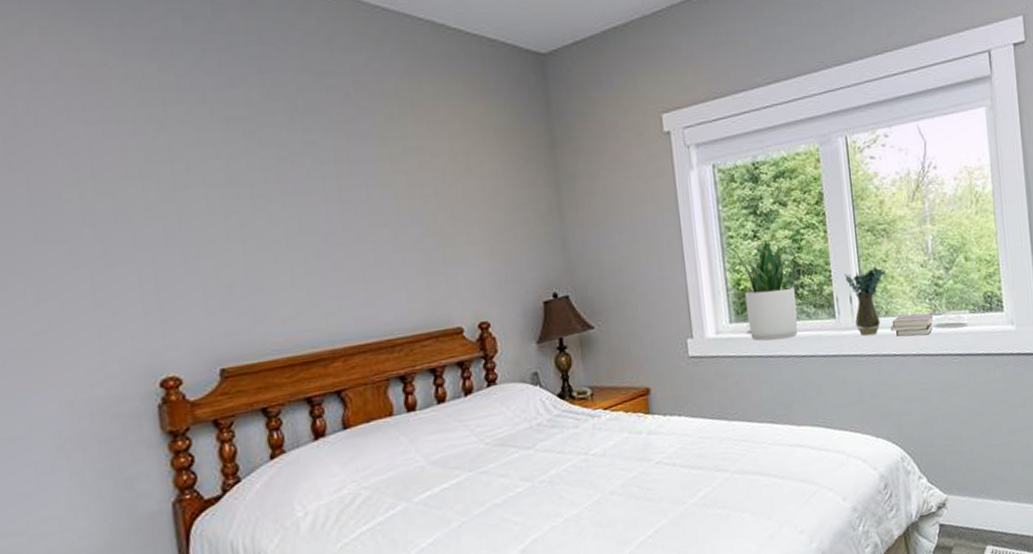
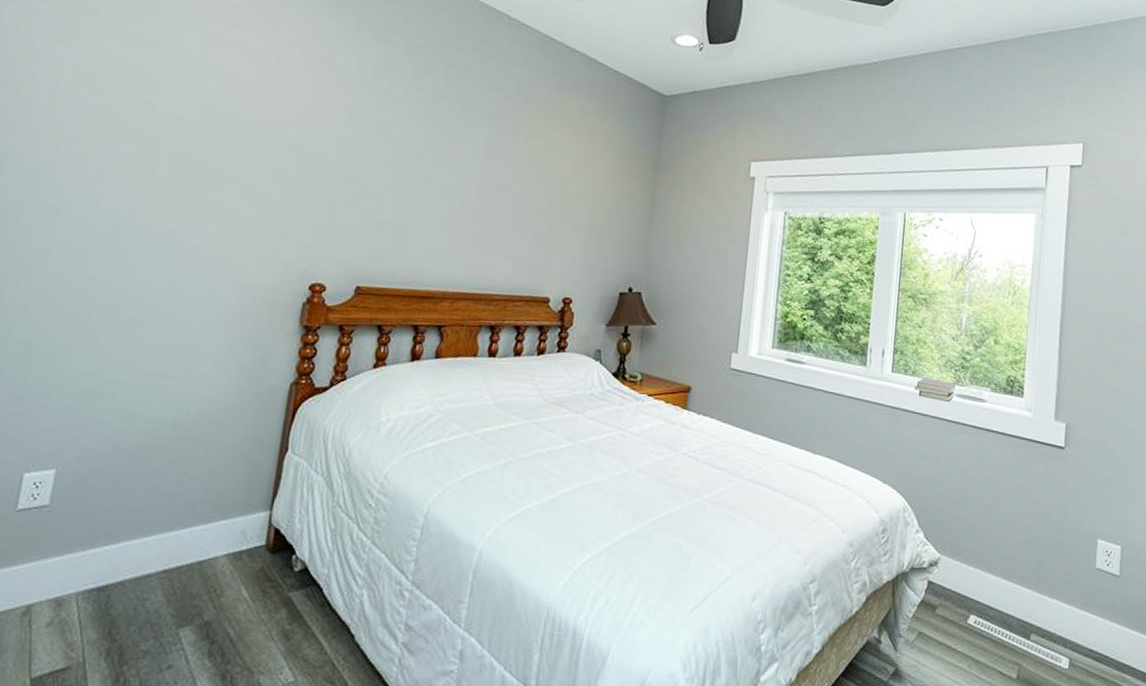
planter: present [735,240,798,341] -> none [788,285,835,374]
vase: present [845,264,886,337] -> none [881,328,919,390]

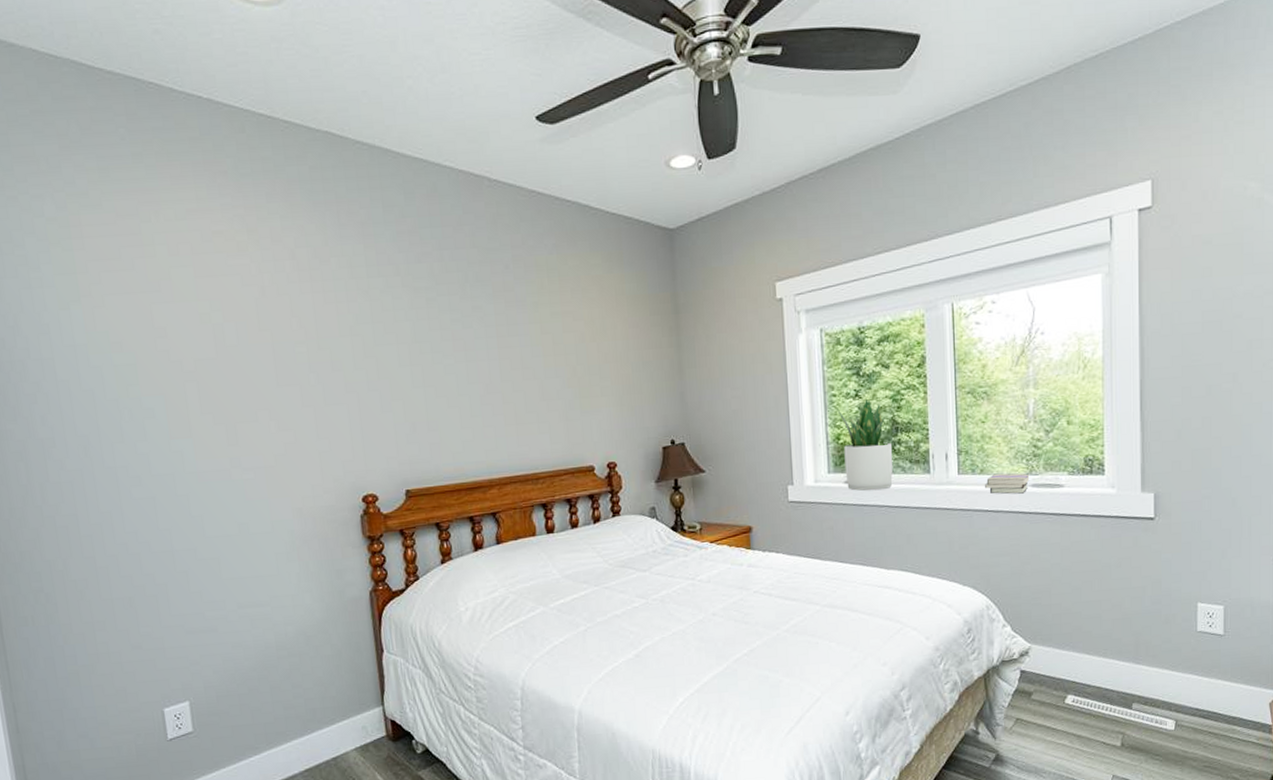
planter: none [788,285,835,374] -> present [837,399,893,492]

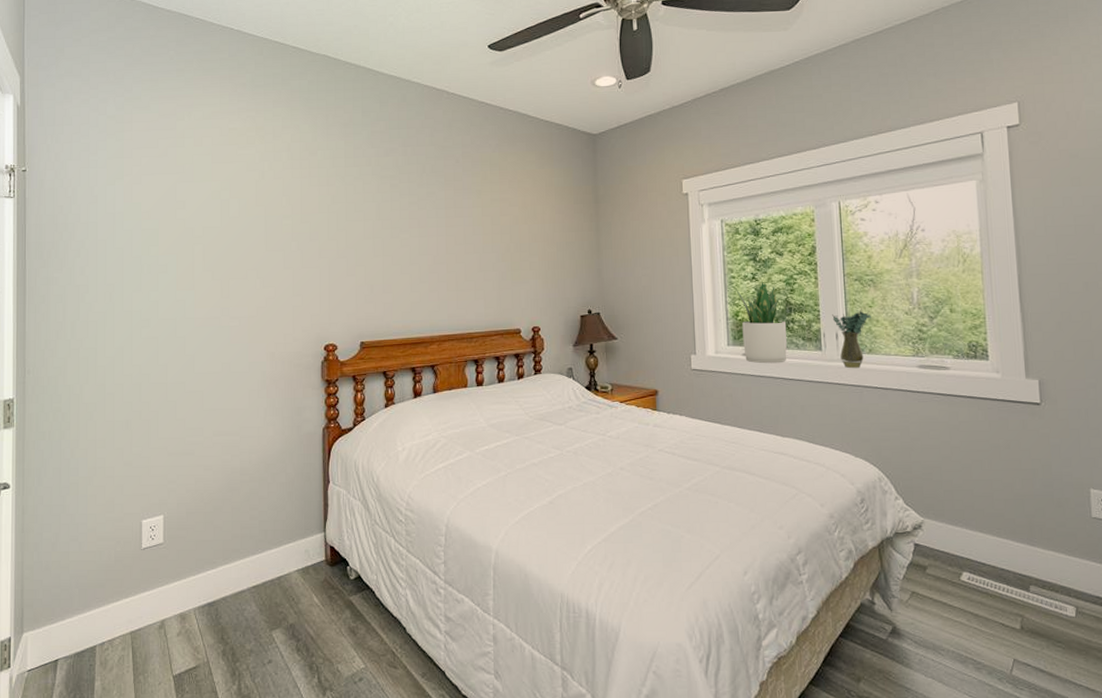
vase: none [942,425,984,492] -> present [832,309,871,369]
books: present [985,473,1030,495] -> none [874,353,917,374]

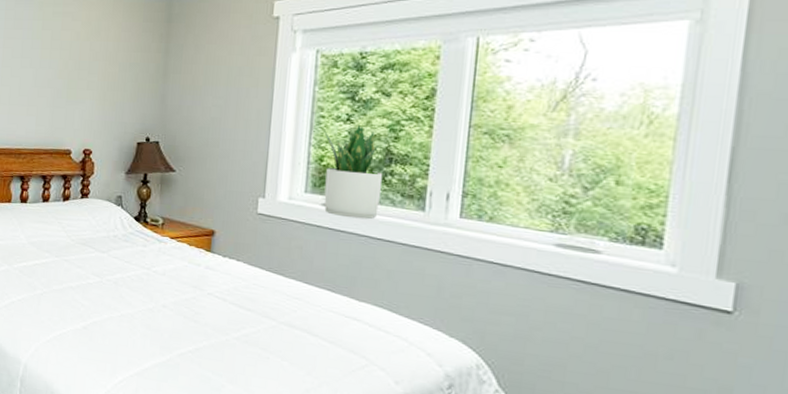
vase: present [832,309,871,369] -> none [445,168,499,238]

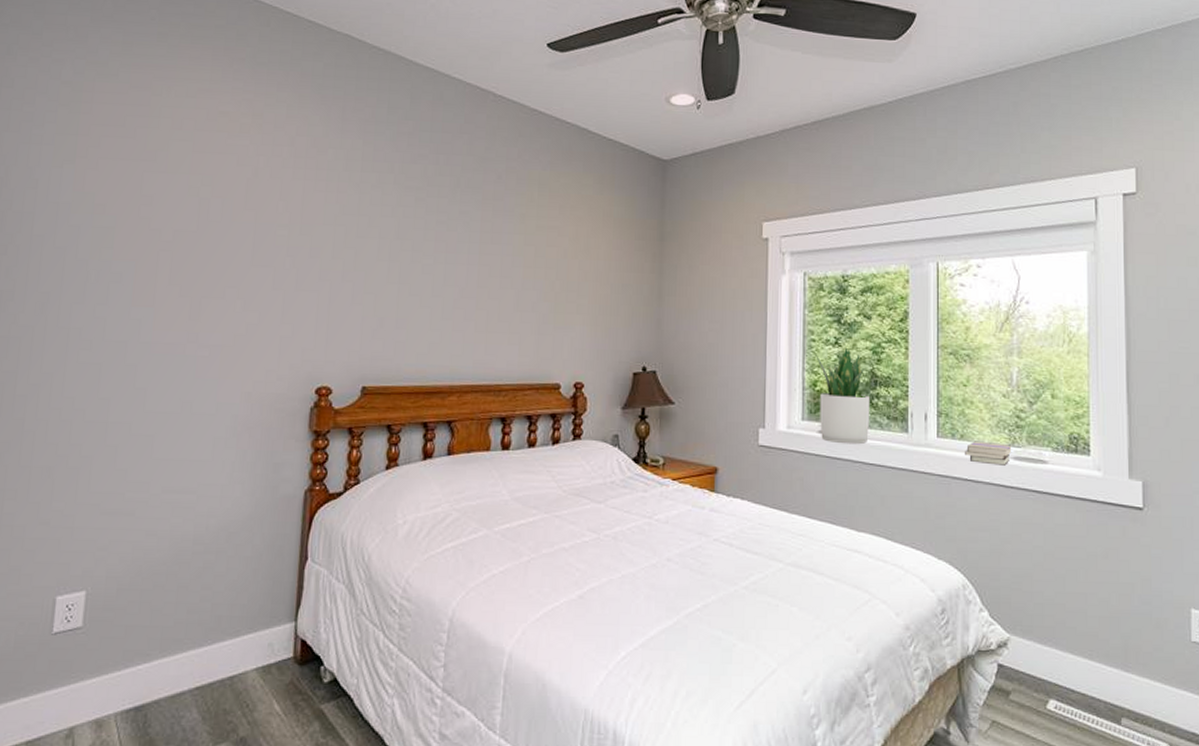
books: none [493,224,555,252] -> present [965,441,1012,466]

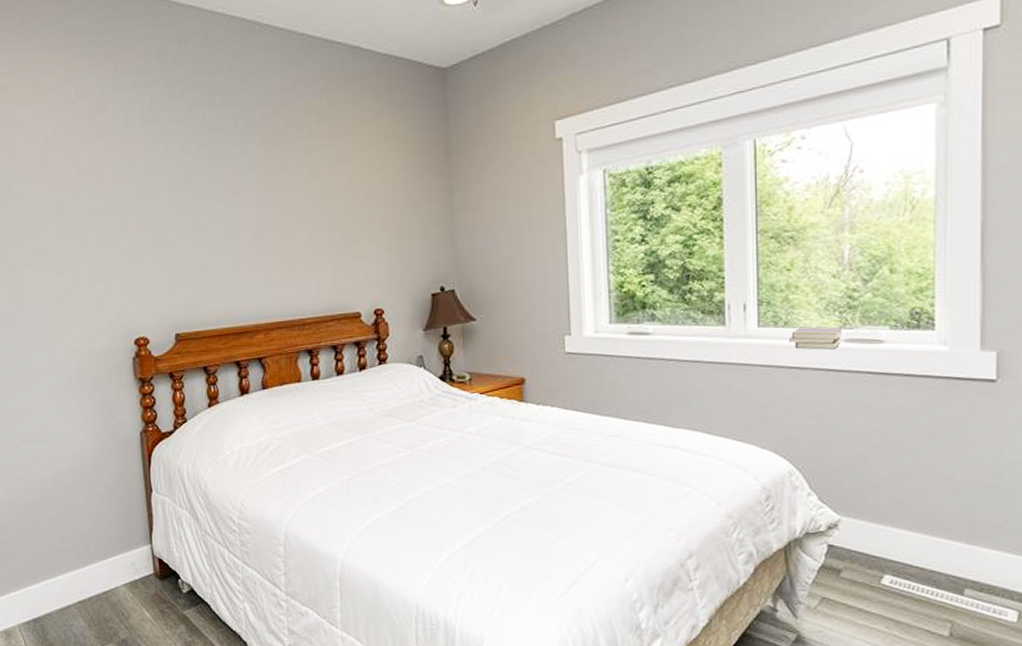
planter: present [816,348,871,445] -> none [621,245,683,344]

